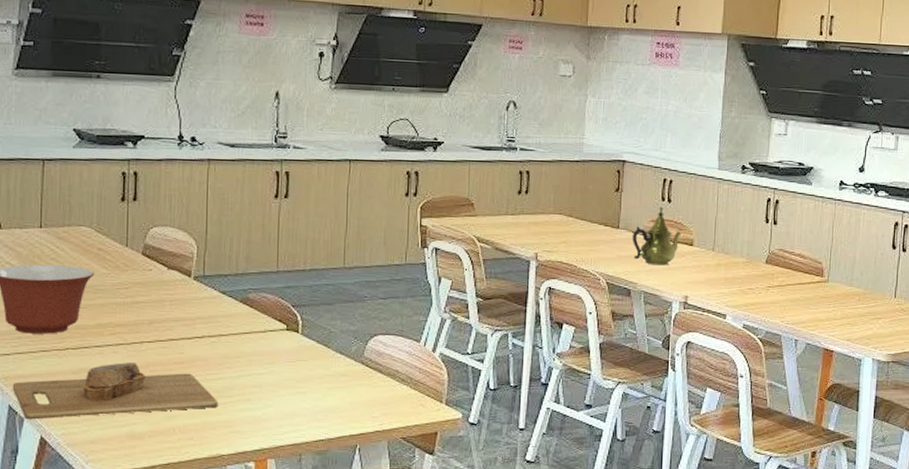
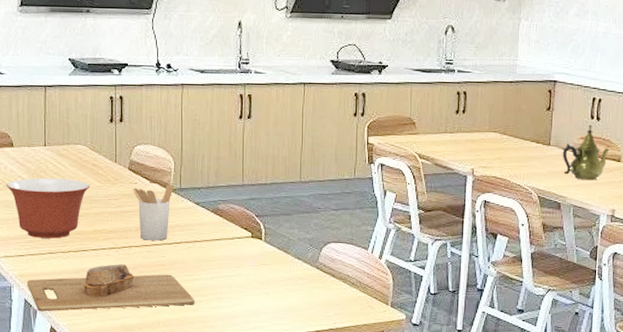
utensil holder: none [146,271,196,335] -> present [132,184,174,241]

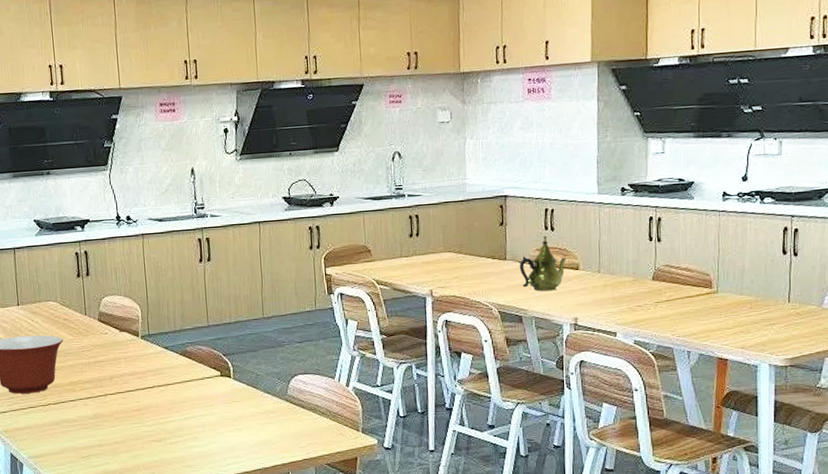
cutting board: present [27,264,195,312] -> none [11,412,172,464]
utensil holder: present [132,184,174,241] -> none [103,331,143,388]

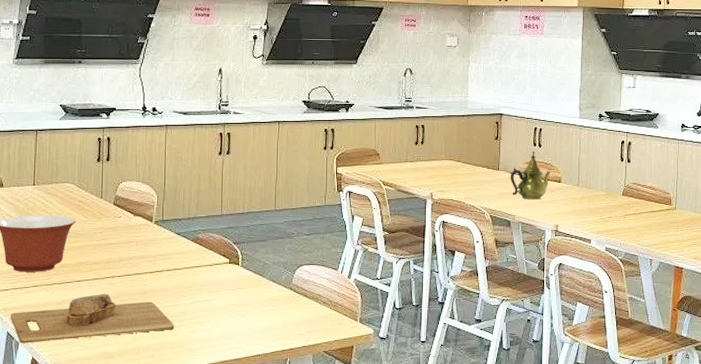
cutting board: none [11,412,172,464] -> present [10,294,175,344]

